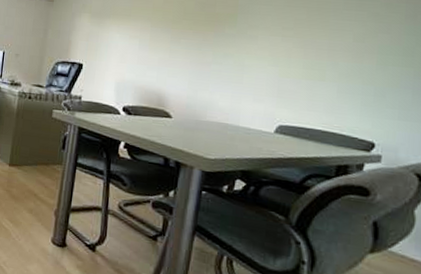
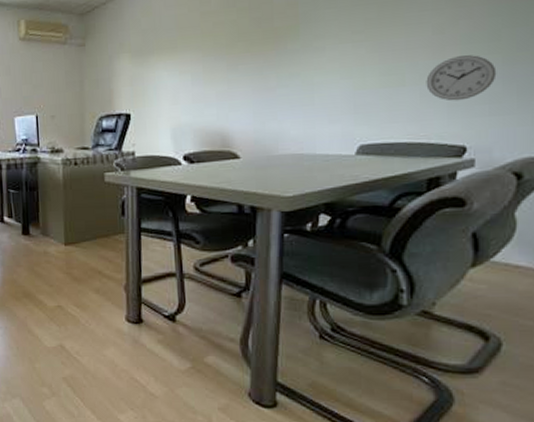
wall clock: none [343,63,408,102] -> present [426,55,497,101]

